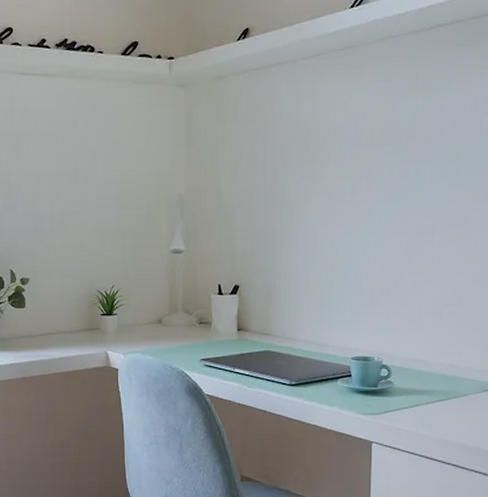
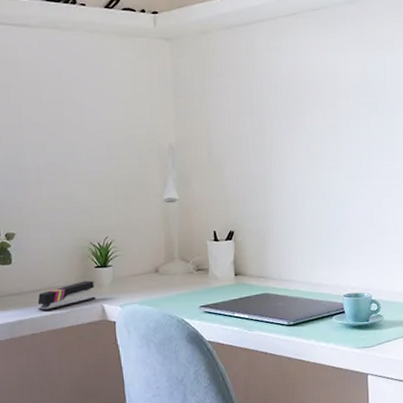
stapler: none [47,327,101,355] -> present [37,280,96,312]

